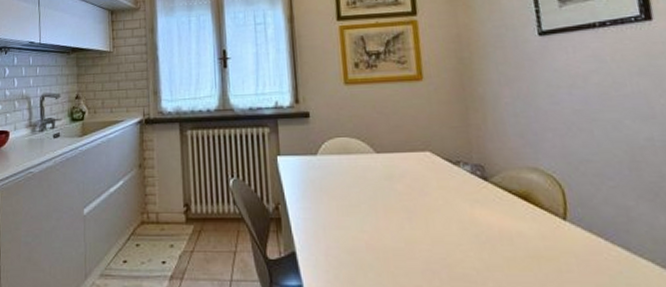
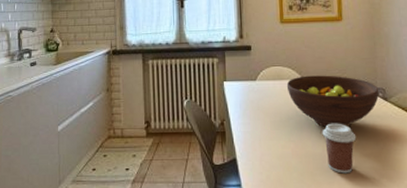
fruit bowl: none [355,148,477,214] -> present [286,75,380,127]
coffee cup: none [403,209,450,275] -> present [322,123,357,174]

